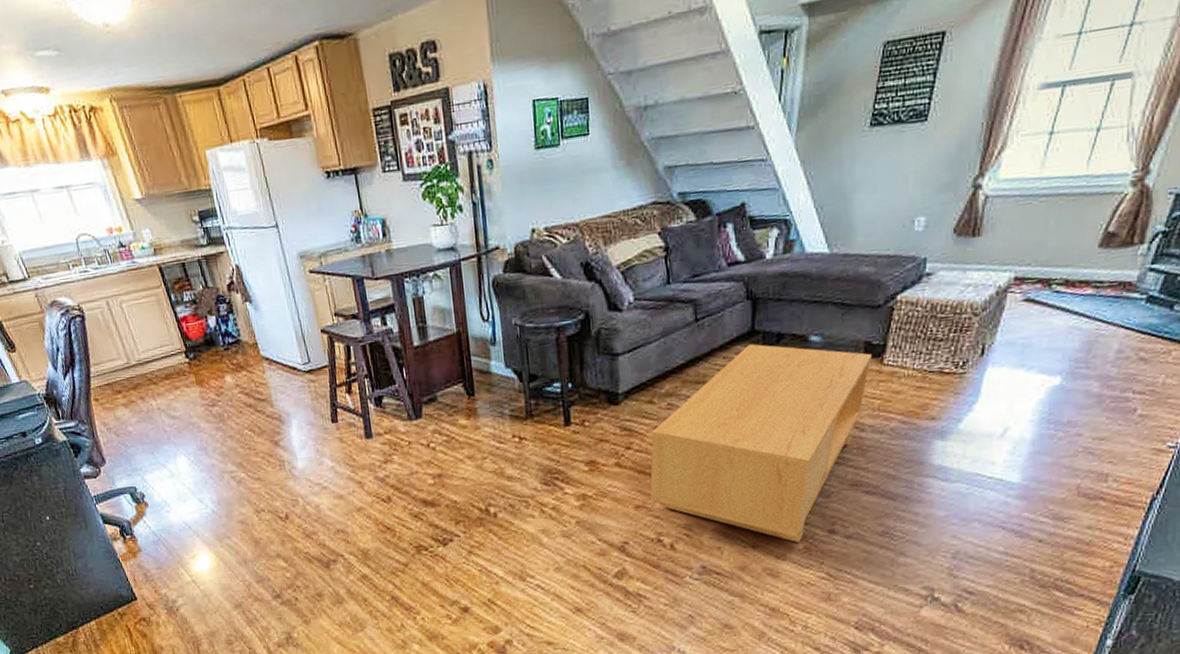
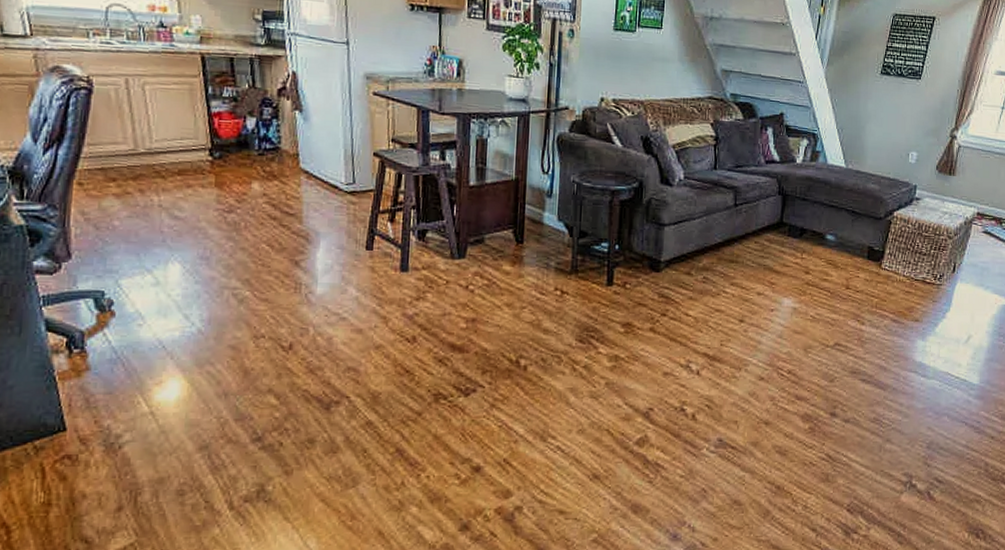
coffee table: present [650,343,871,542] -> none [679,233,873,422]

